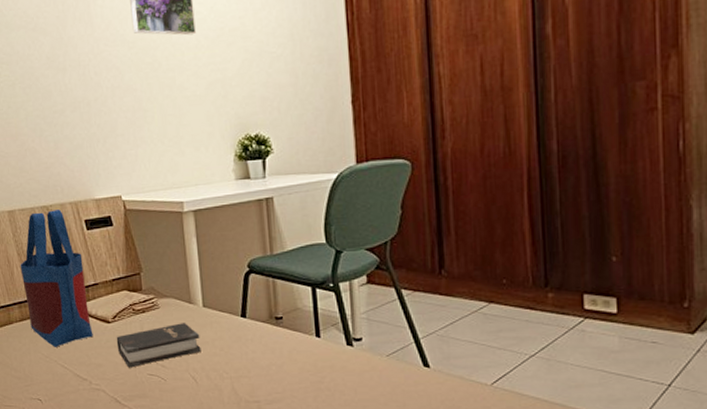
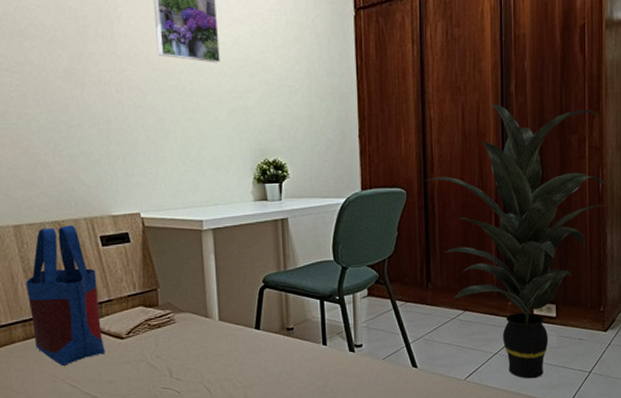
hardback book: present [116,323,201,368] -> none [130,336,216,383]
indoor plant: none [434,47,690,389] -> present [425,104,607,379]

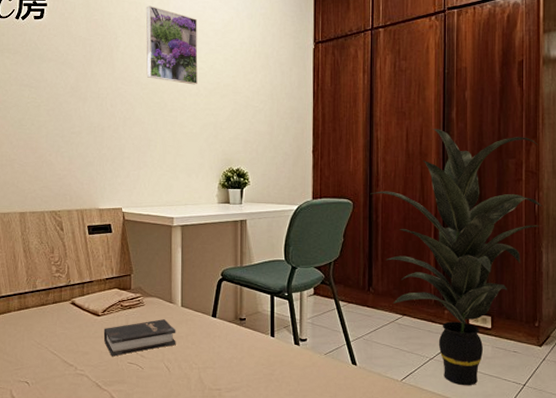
tote bag: present [25,225,105,366] -> none [24,215,84,335]
hardback book: none [130,336,216,383] -> present [103,319,176,357]

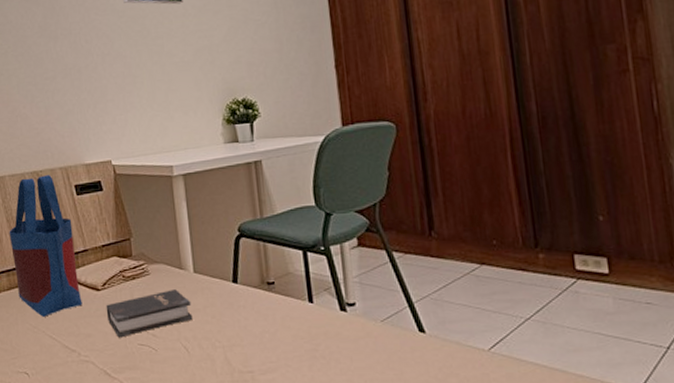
tote bag: none [24,215,84,335] -> present [9,175,83,317]
indoor plant: present [370,129,543,386] -> none [417,12,664,353]

